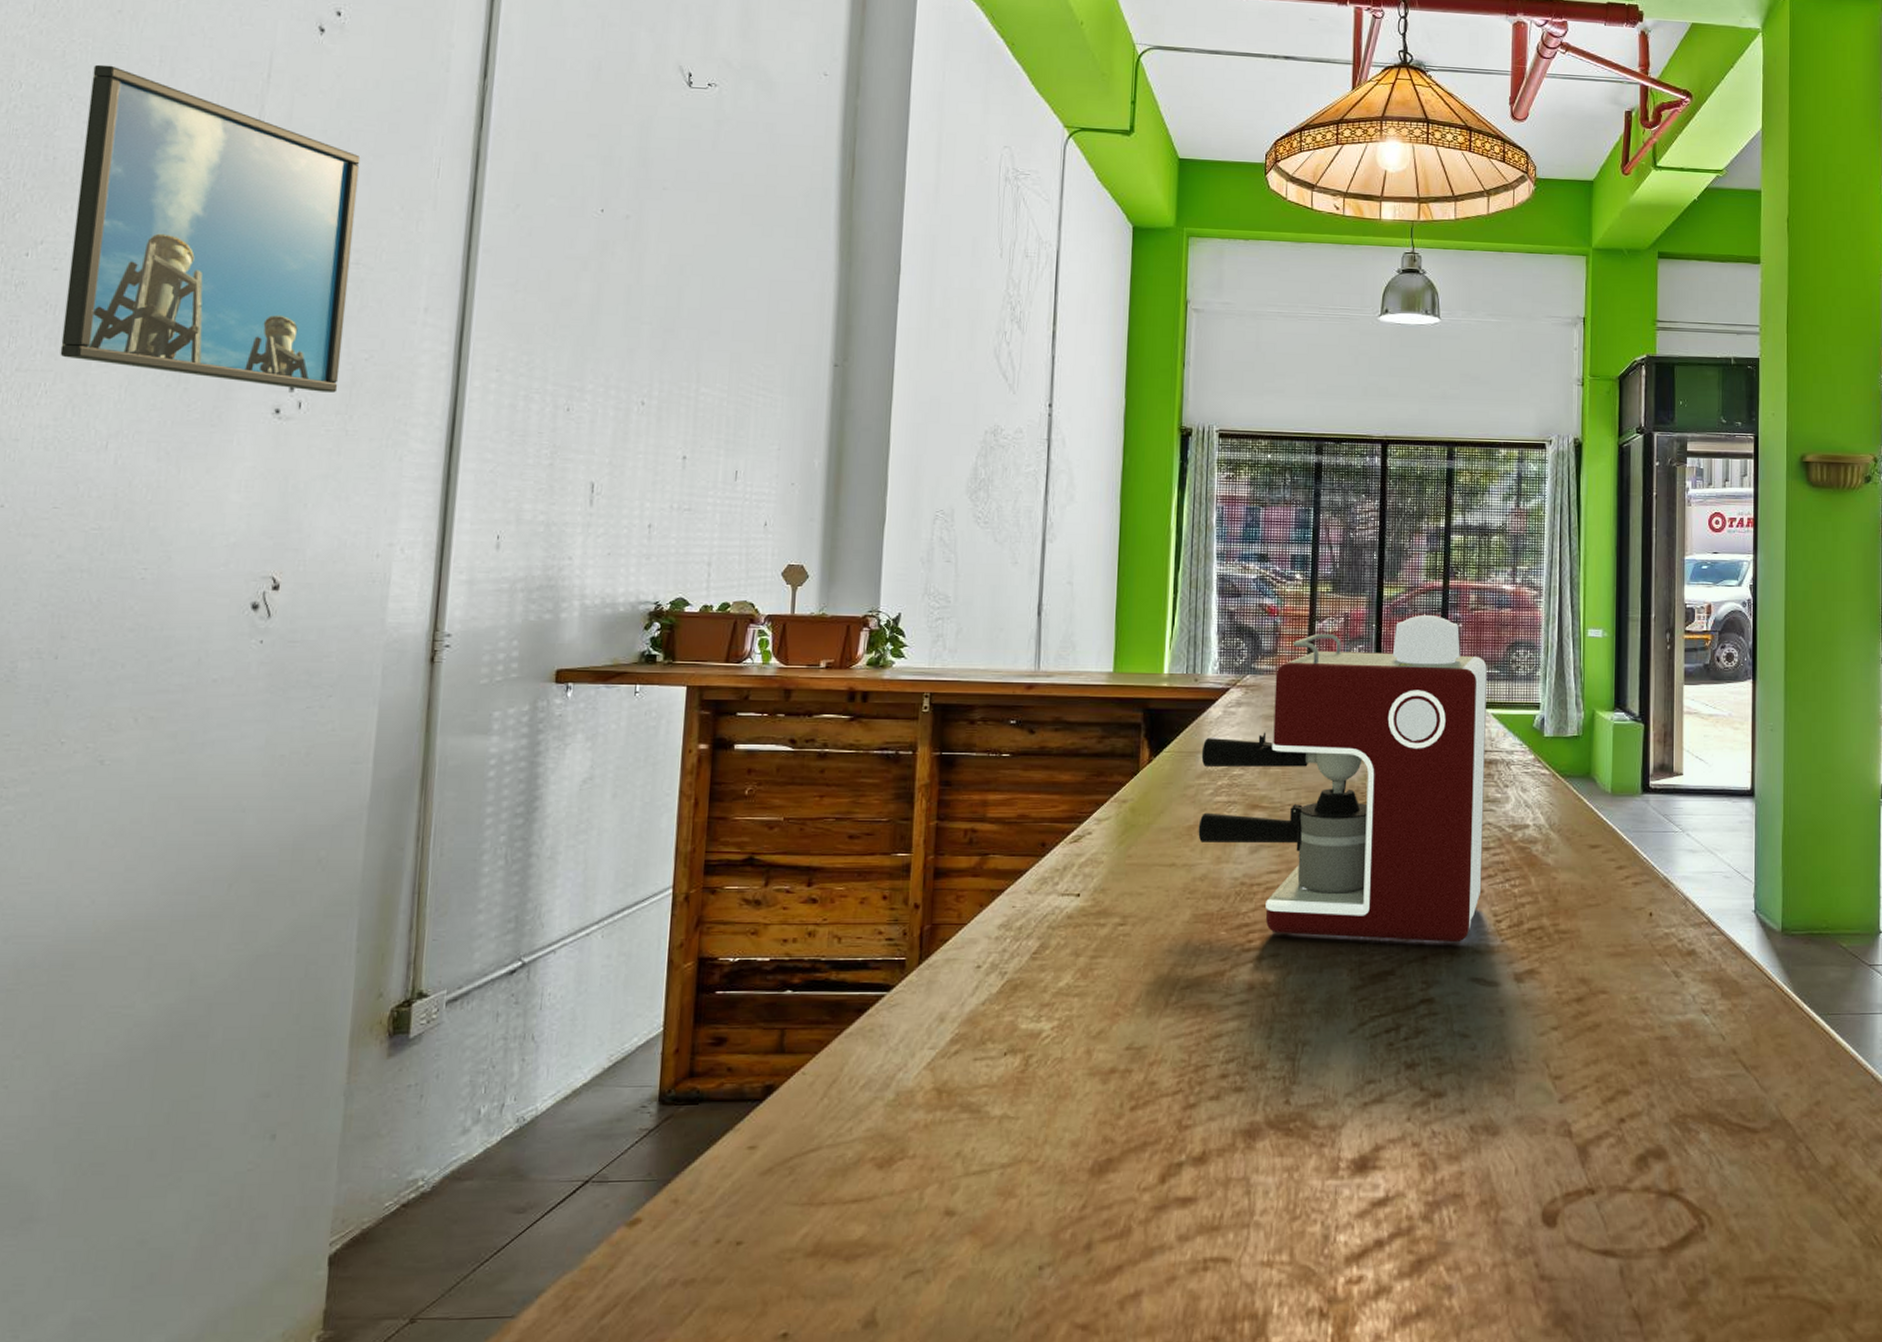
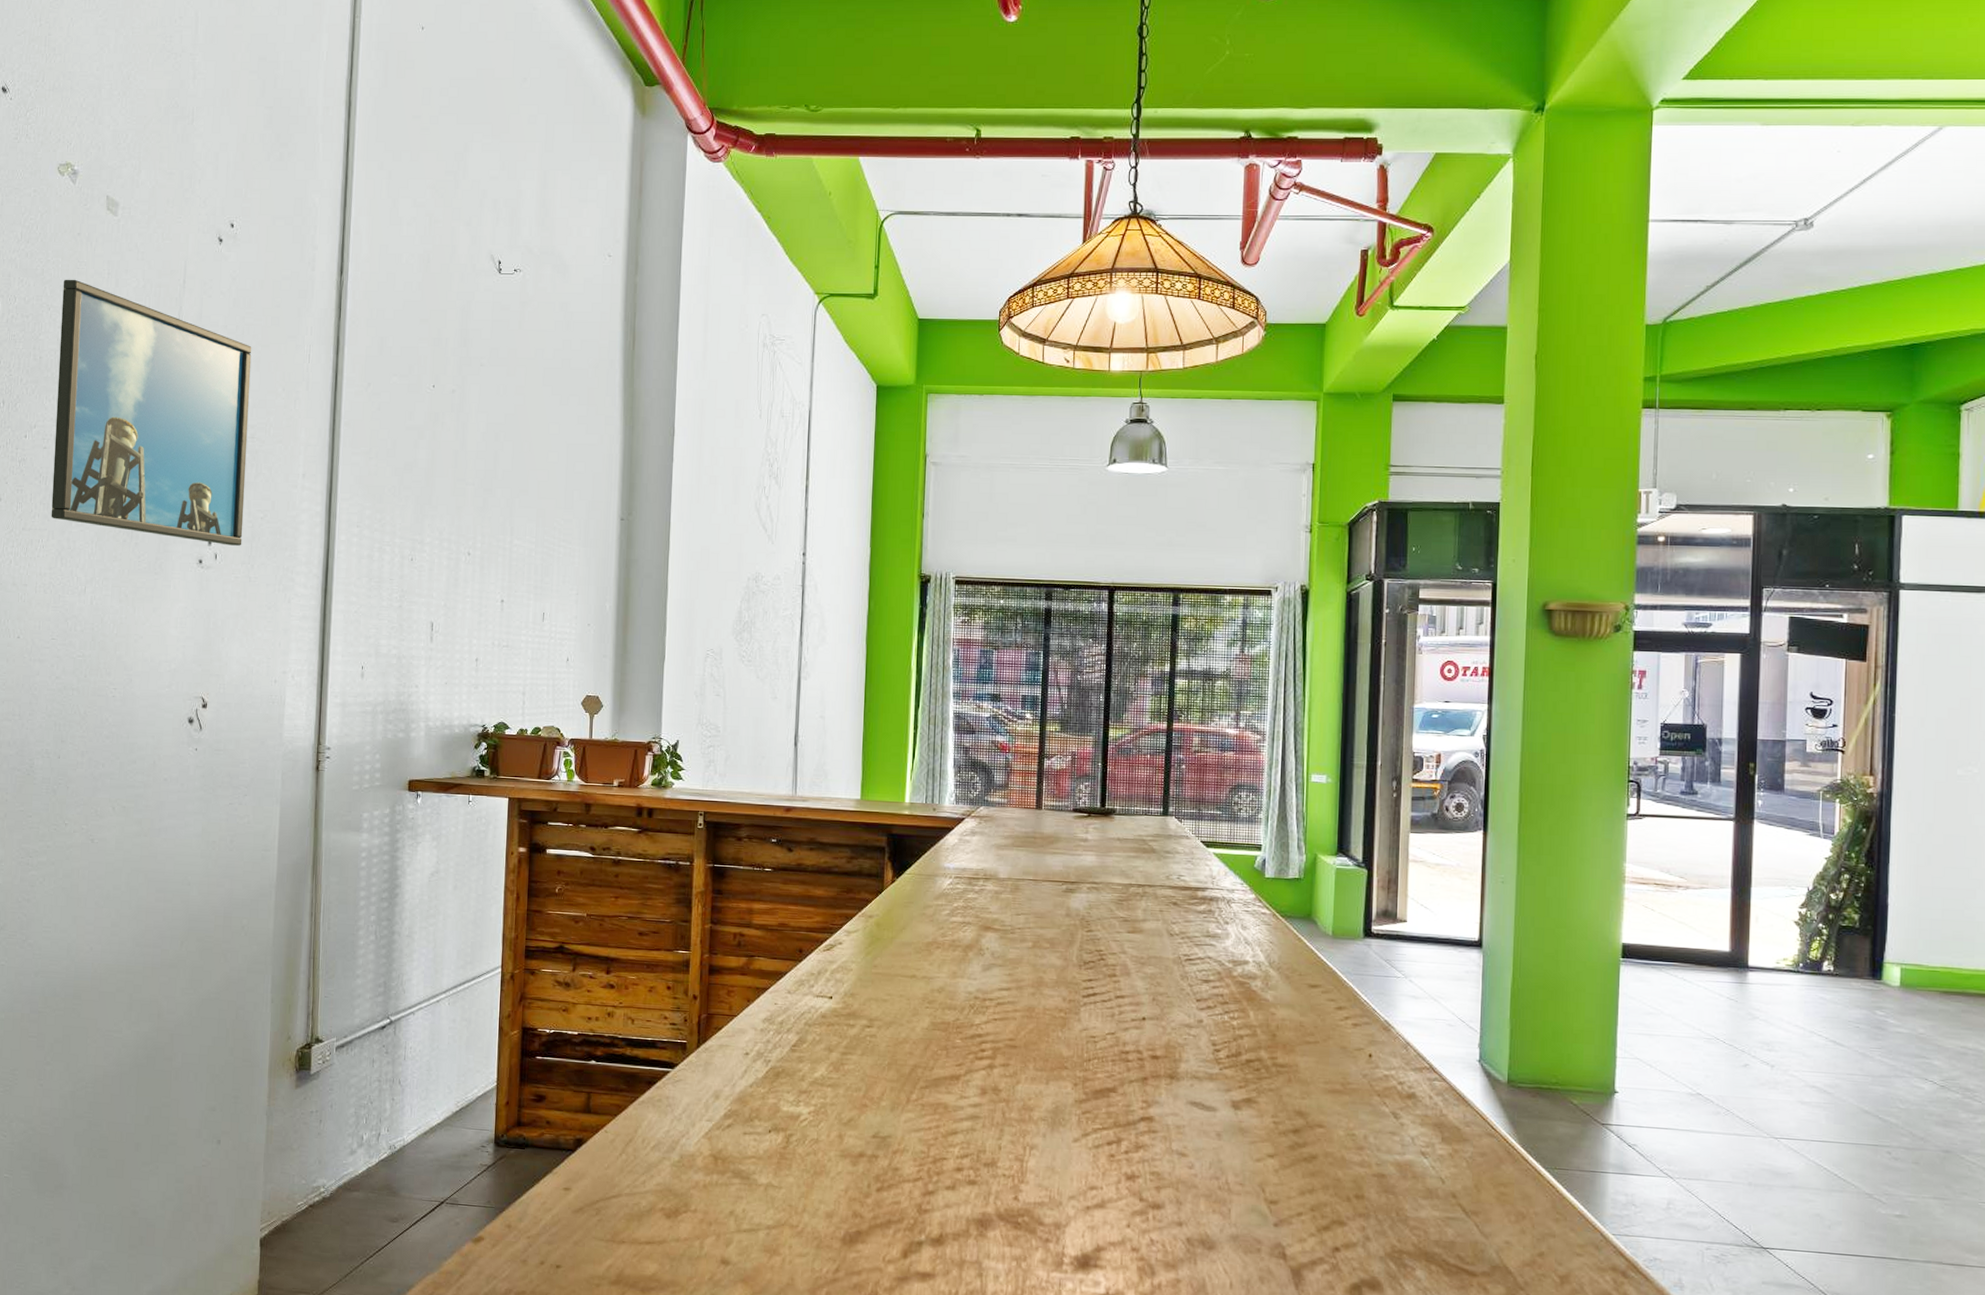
coffee maker: present [1198,615,1487,943] -> none [936,756,1209,1067]

